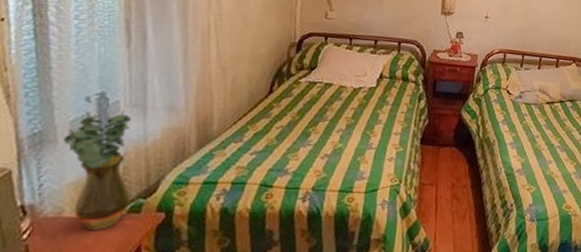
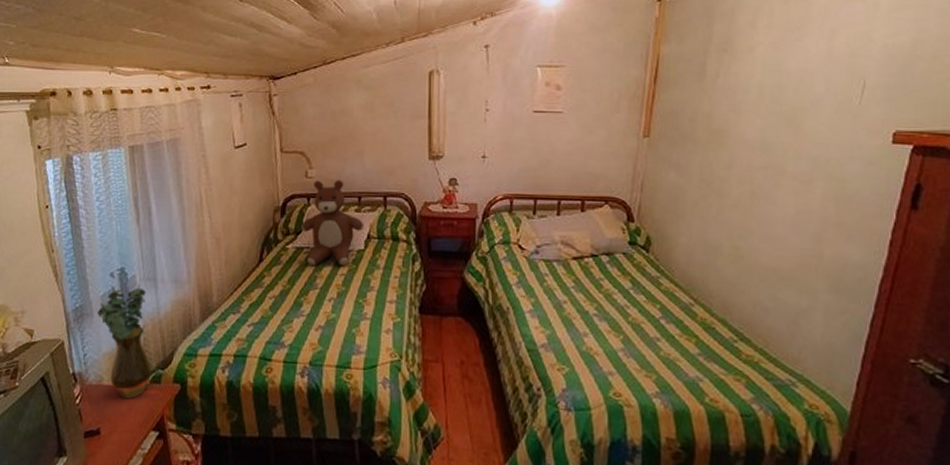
teddy bear: none [316,22,378,101] -> present [301,179,365,267]

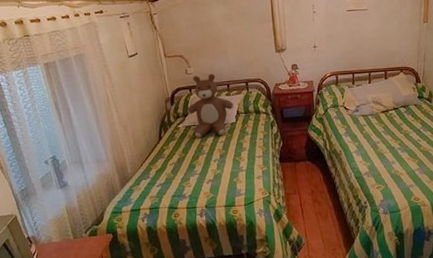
vase: present [96,285,152,399] -> none [39,167,89,250]

